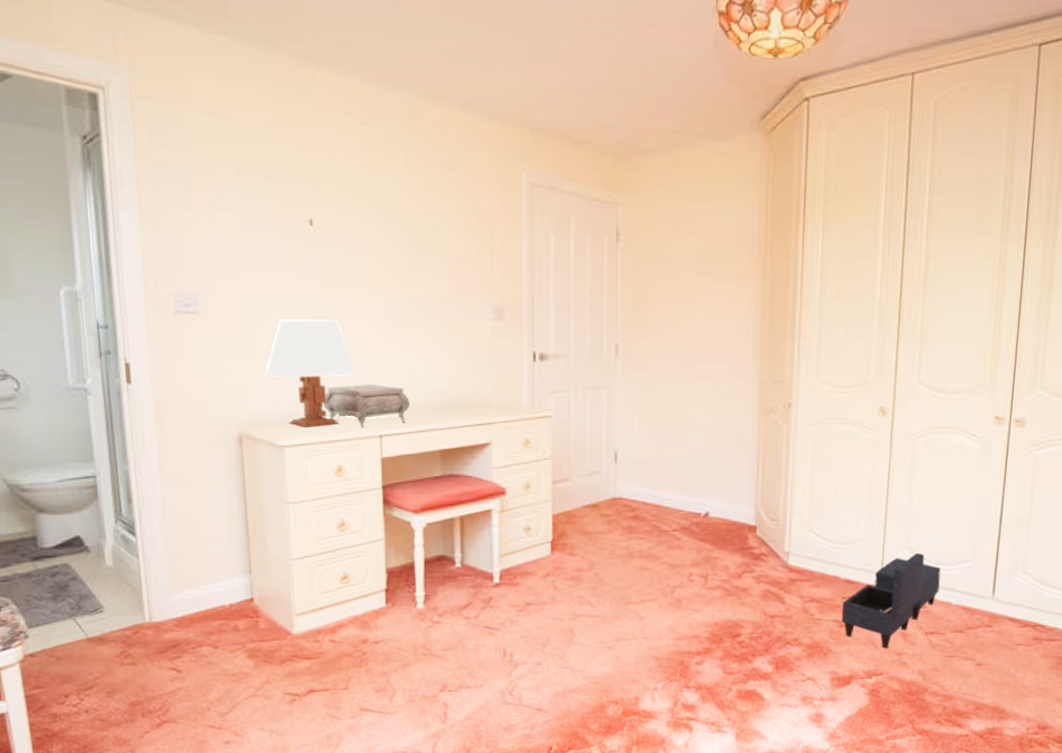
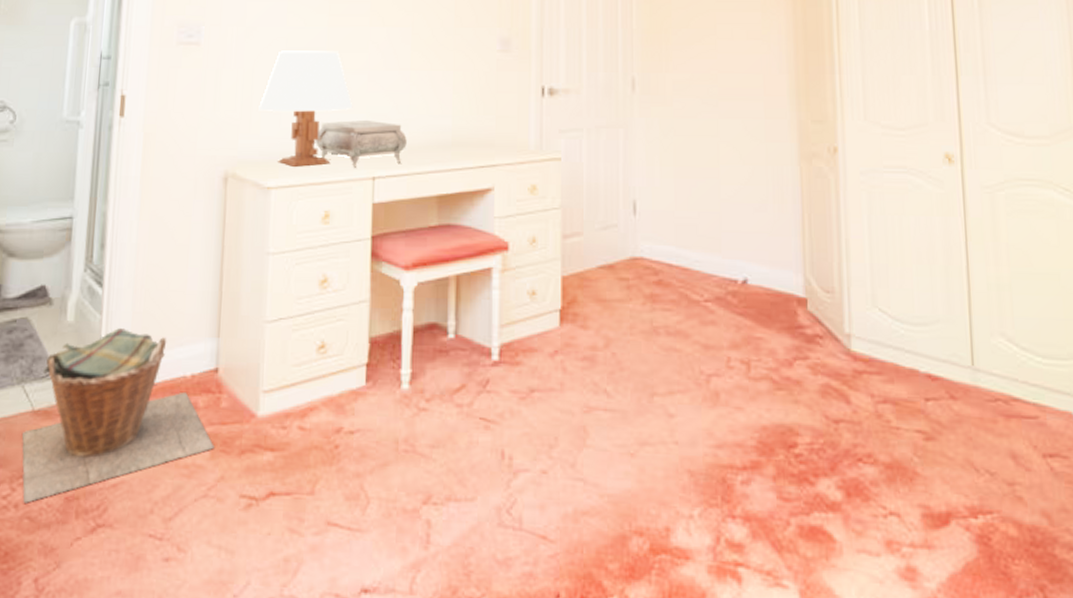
laundry basket: none [81,569,257,709] -> present [21,328,214,503]
storage ottoman: present [842,552,941,648] -> none [926,340,1053,475]

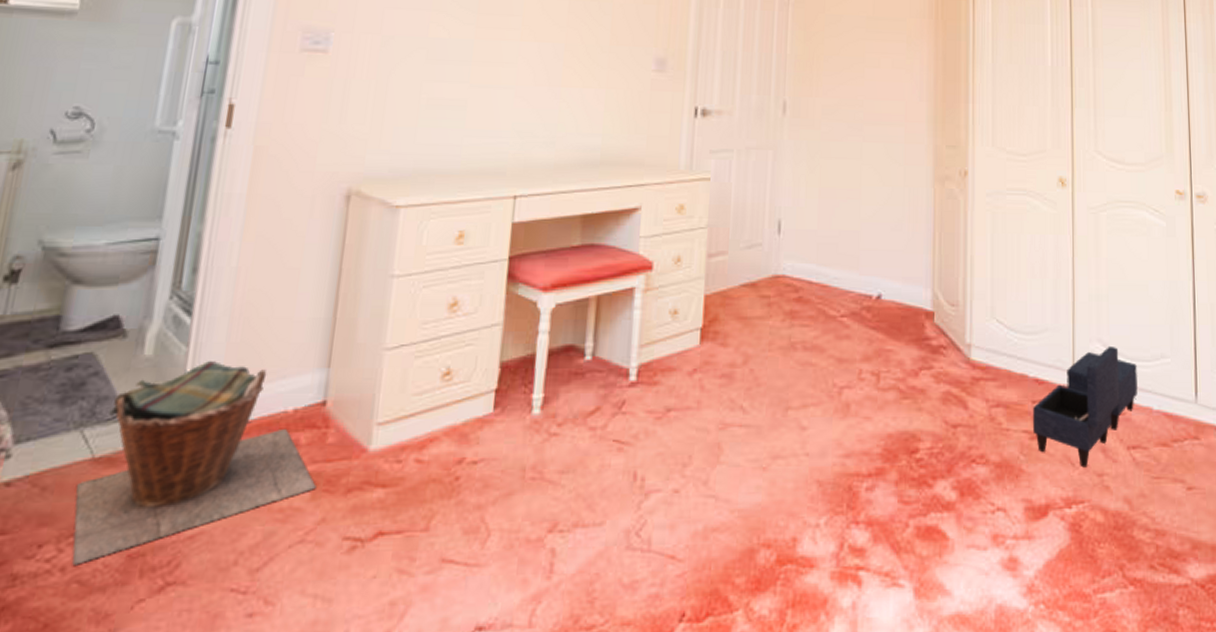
table lamp: present [260,52,353,167] -> none [393,63,497,184]
jewelry box: present [316,120,407,168] -> none [453,137,553,186]
storage ottoman: none [926,340,1053,475] -> present [1033,345,1138,468]

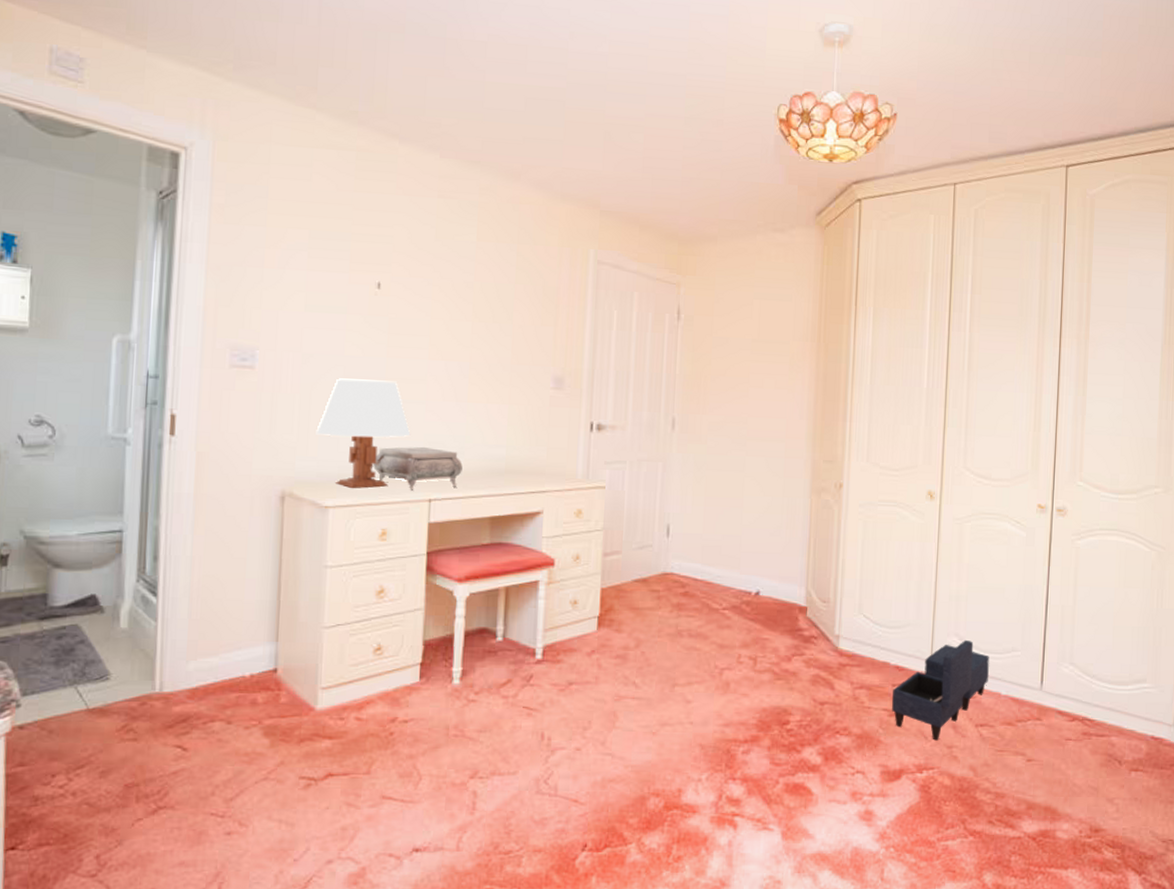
laundry basket: present [72,361,316,565] -> none [76,634,274,791]
table lamp: none [393,63,497,184] -> present [317,379,411,488]
jewelry box: none [453,137,553,186] -> present [373,447,463,490]

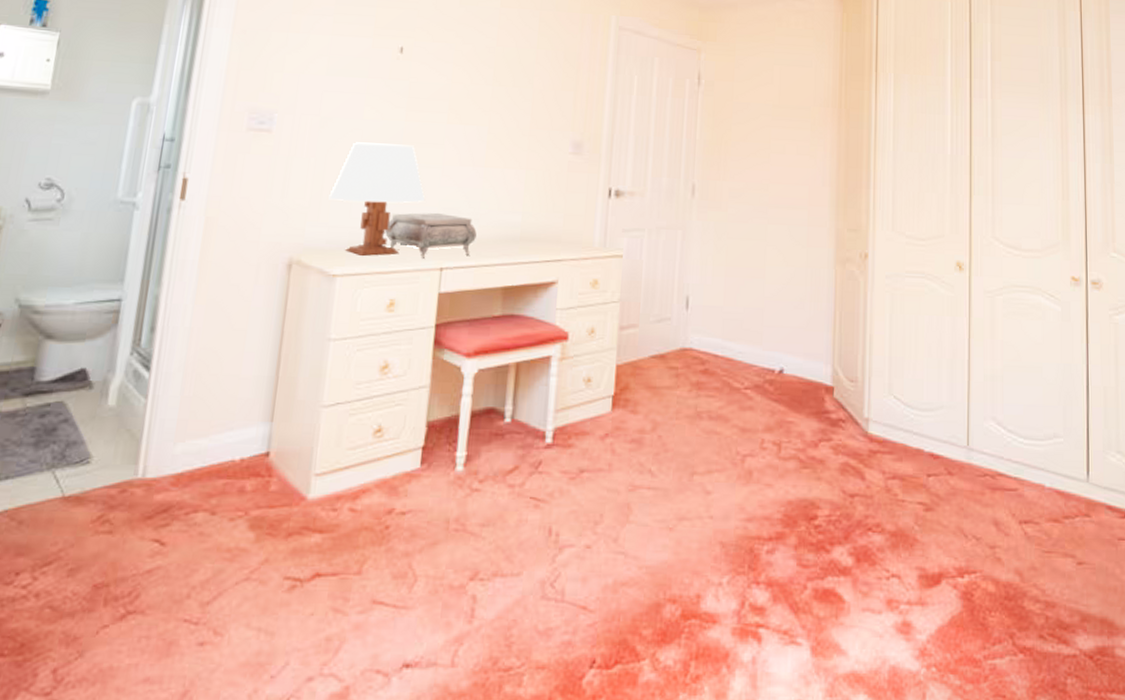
storage ottoman: present [892,639,989,741] -> none [928,424,1030,540]

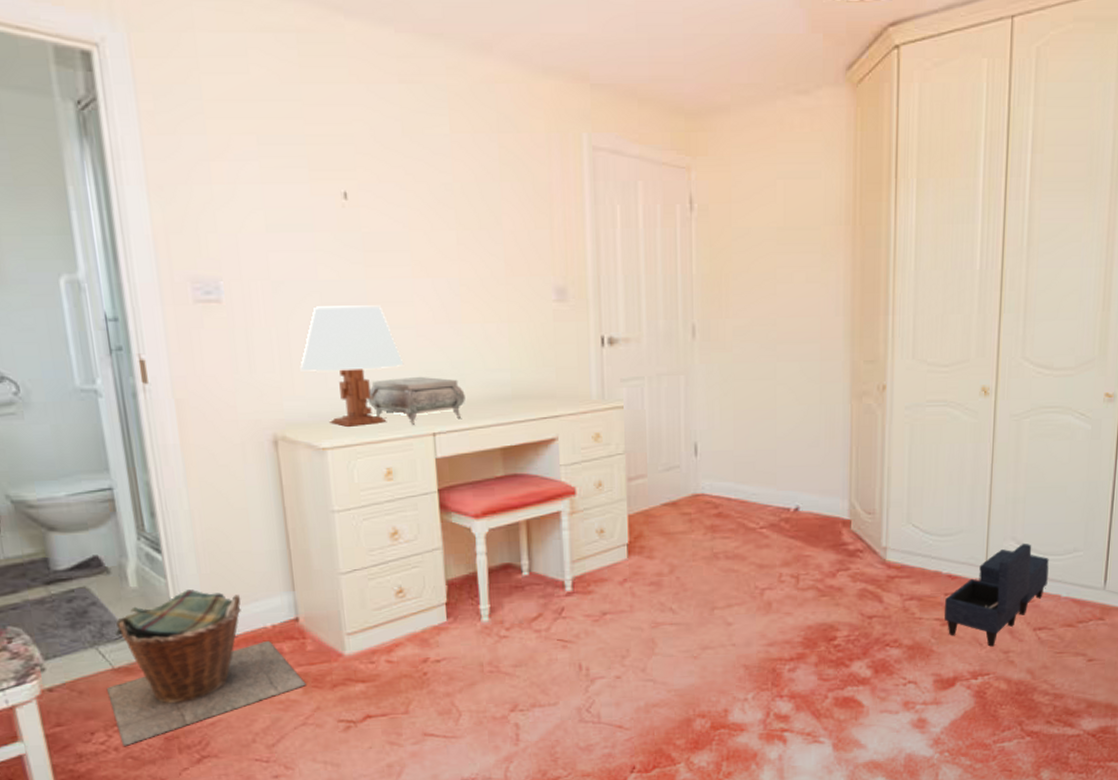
laundry basket: none [45,412,260,592] -> present [106,590,306,746]
storage ottoman: none [928,424,1030,540] -> present [945,543,1049,647]

